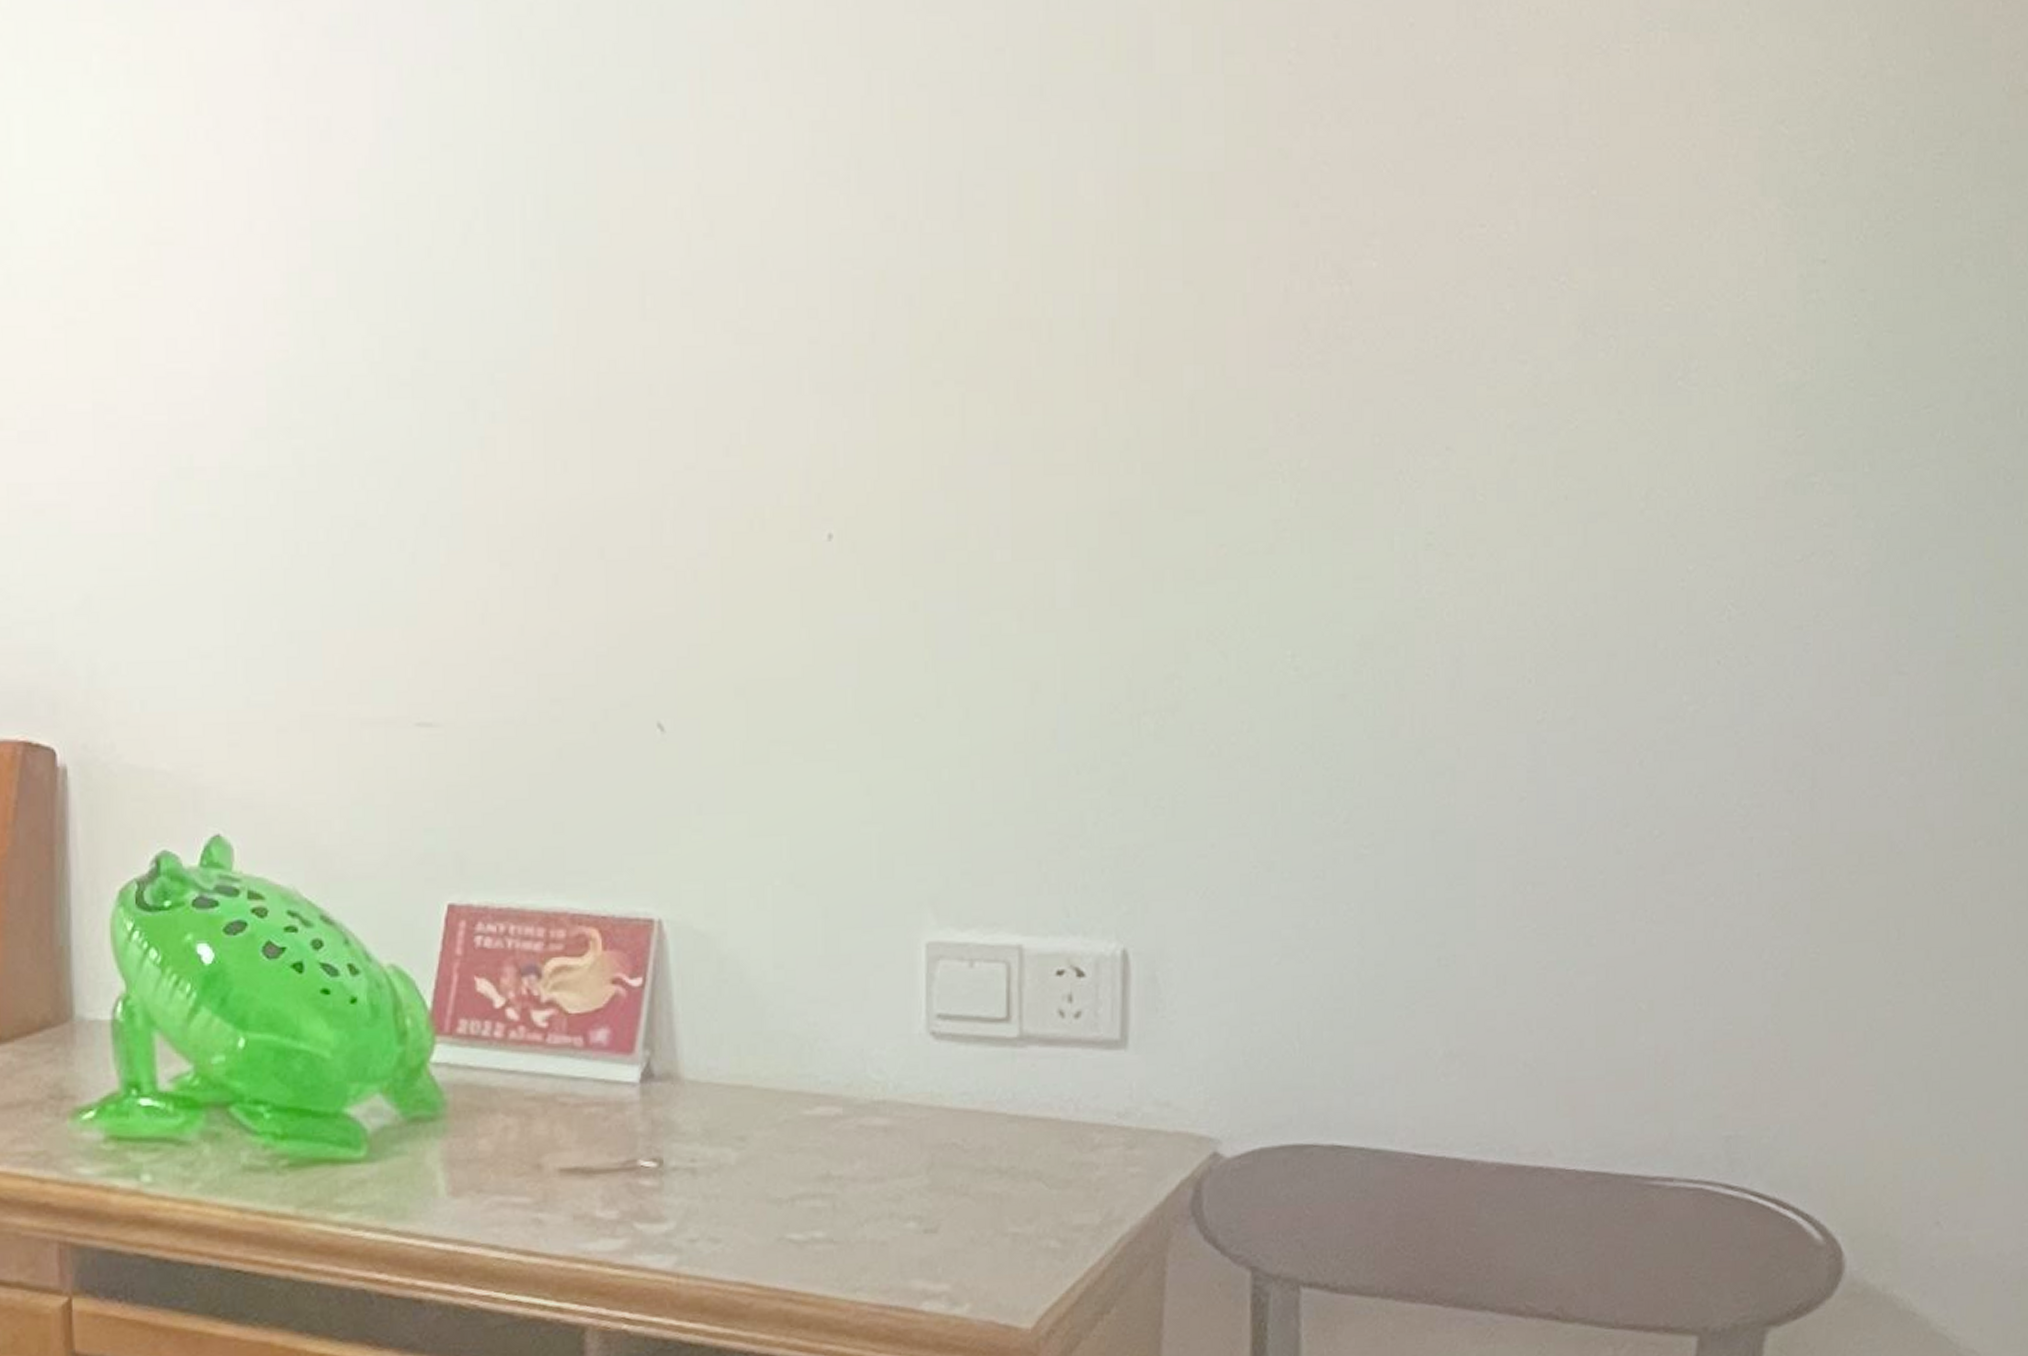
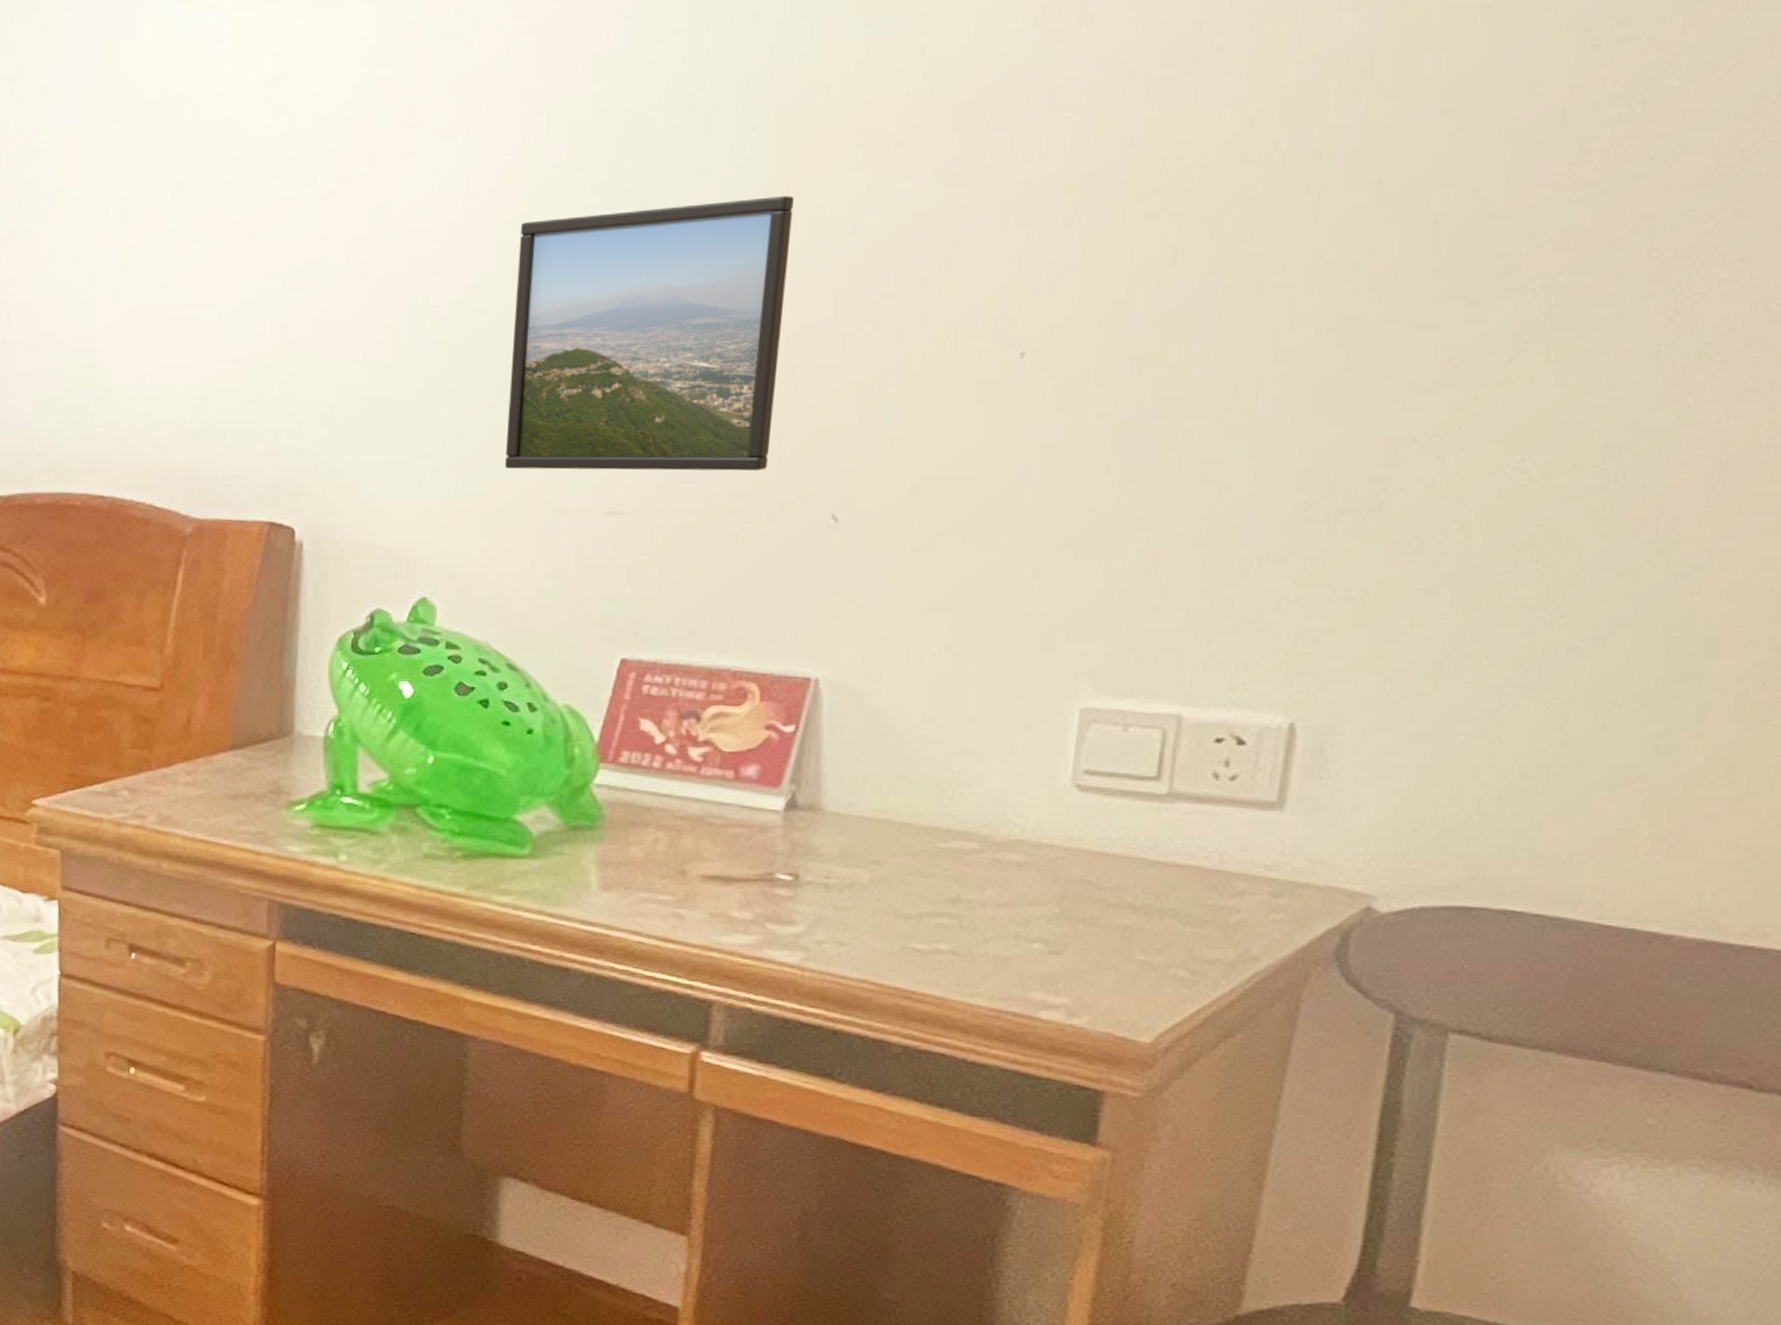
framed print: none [291,347,586,672] -> present [504,196,794,471]

